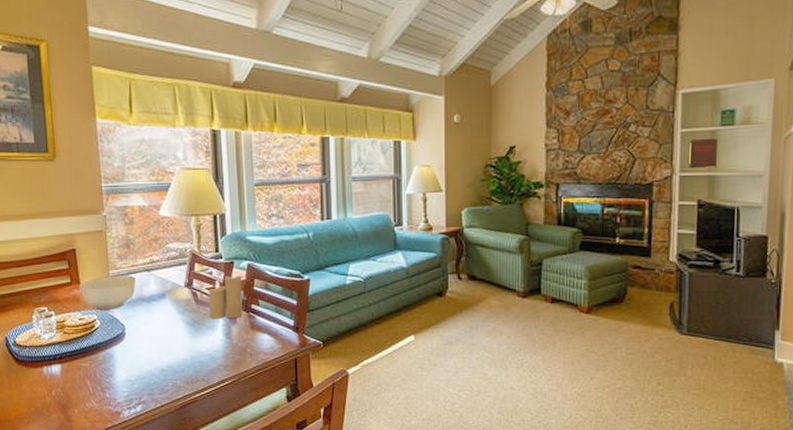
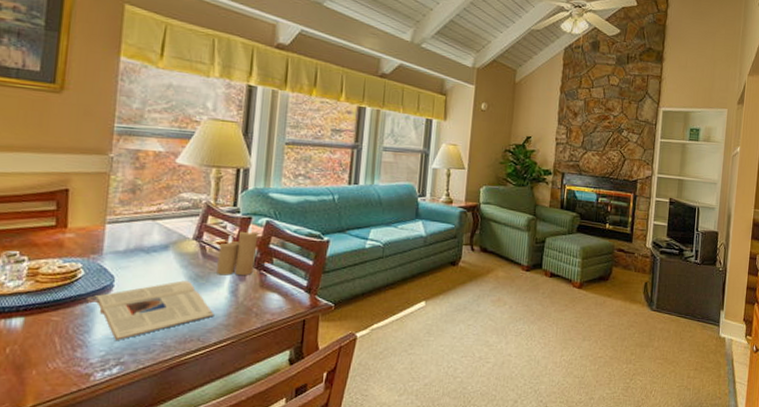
bowl: present [79,275,136,311] -> none [65,221,137,259]
magazine: none [105,326,214,382] -> present [85,280,214,340]
books: present [689,138,717,168] -> none [665,148,686,173]

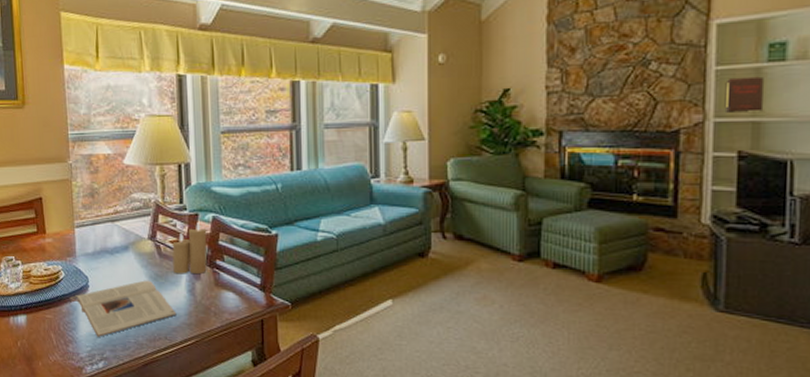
books: none [665,148,686,173] -> present [726,76,764,112]

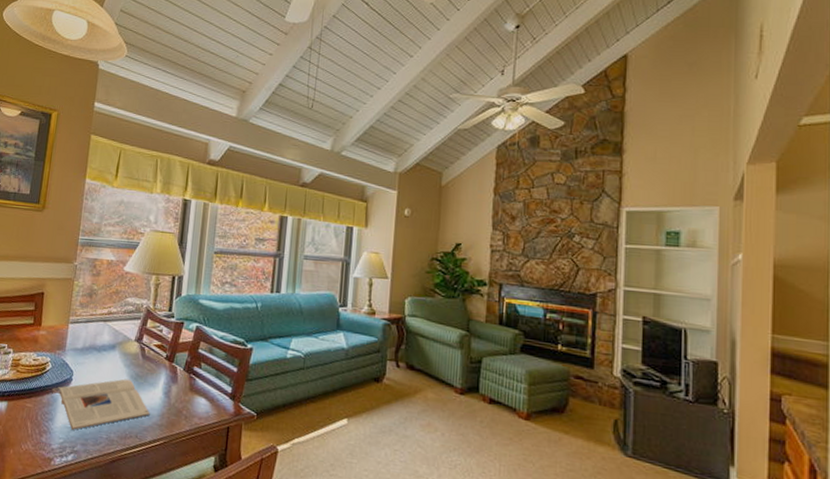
candle: present [172,223,207,275] -> none [153,330,190,379]
books: present [726,76,764,112] -> none [633,255,662,286]

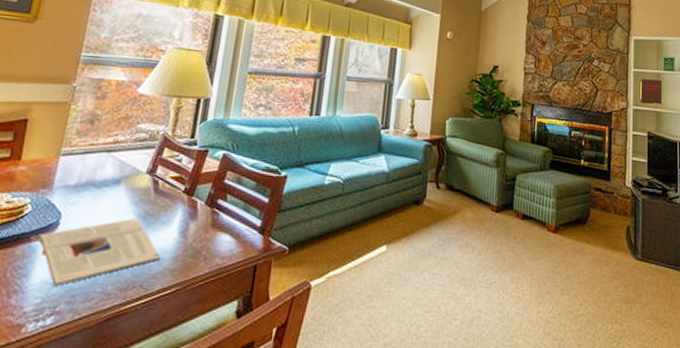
books: none [633,255,662,286] -> present [640,78,662,105]

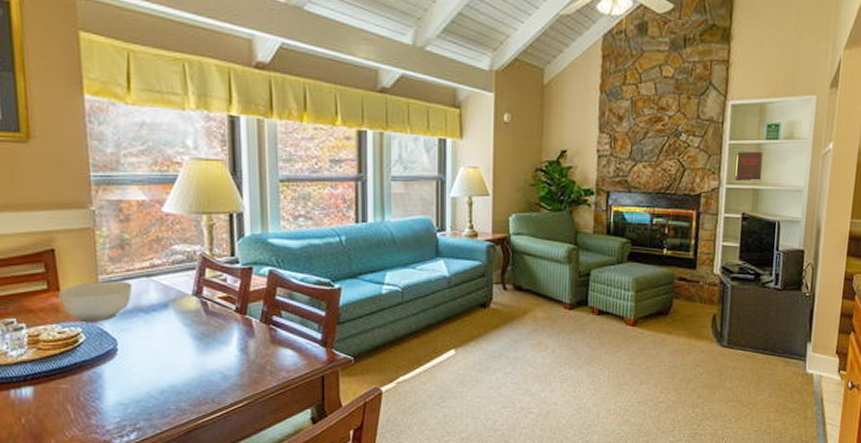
bowl: none [17,153,91,194] -> present [59,281,132,323]
magazine: present [28,218,161,286] -> none [91,340,226,406]

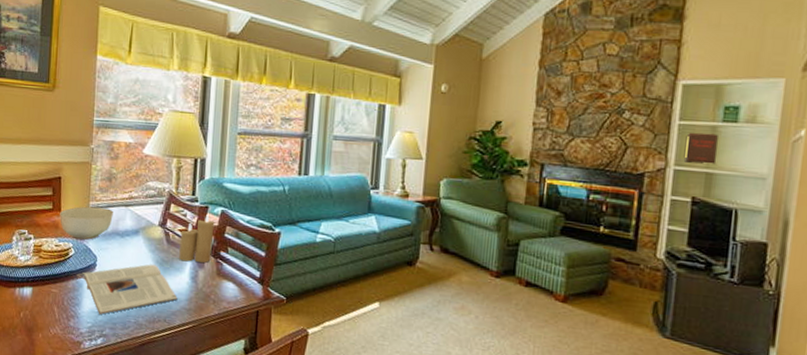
magazine: none [91,340,226,406] -> present [76,264,178,315]
candle: none [221,277,263,332] -> present [179,215,215,264]

